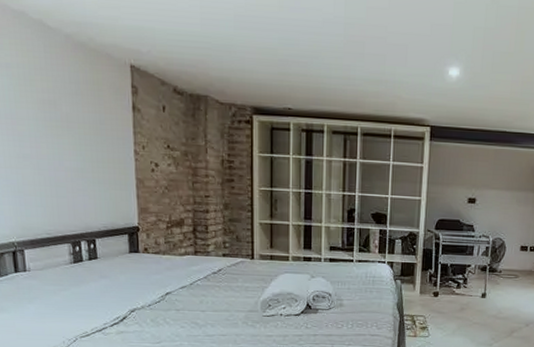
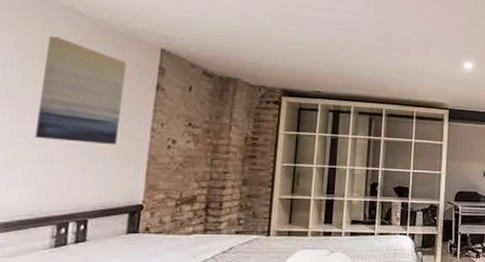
wall art: none [28,55,106,168] -> present [35,36,126,144]

